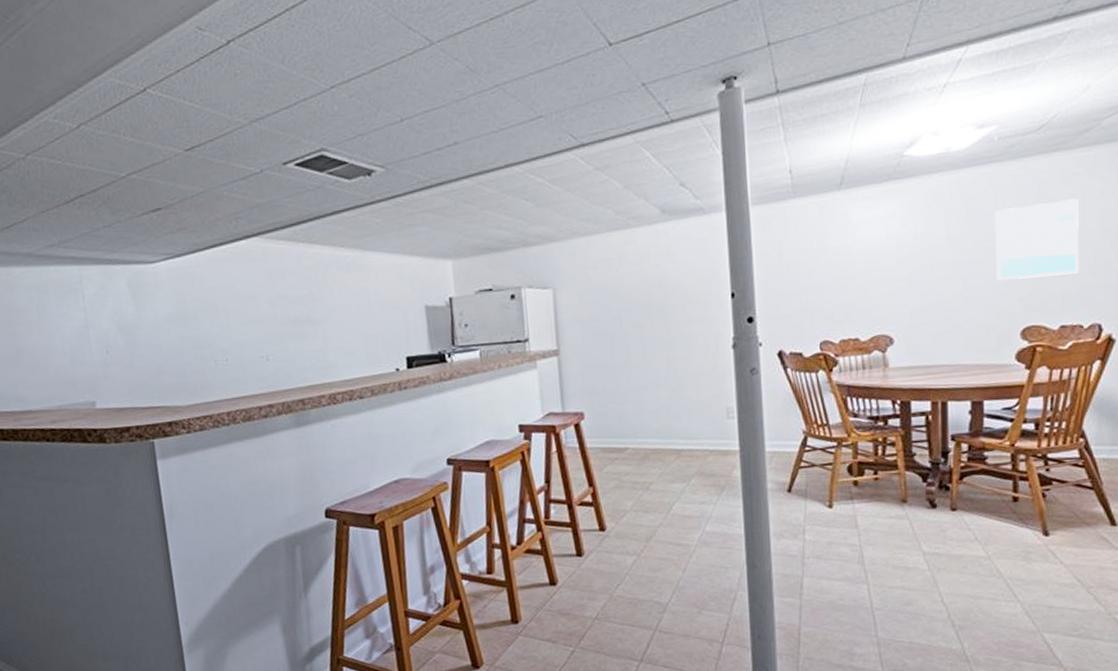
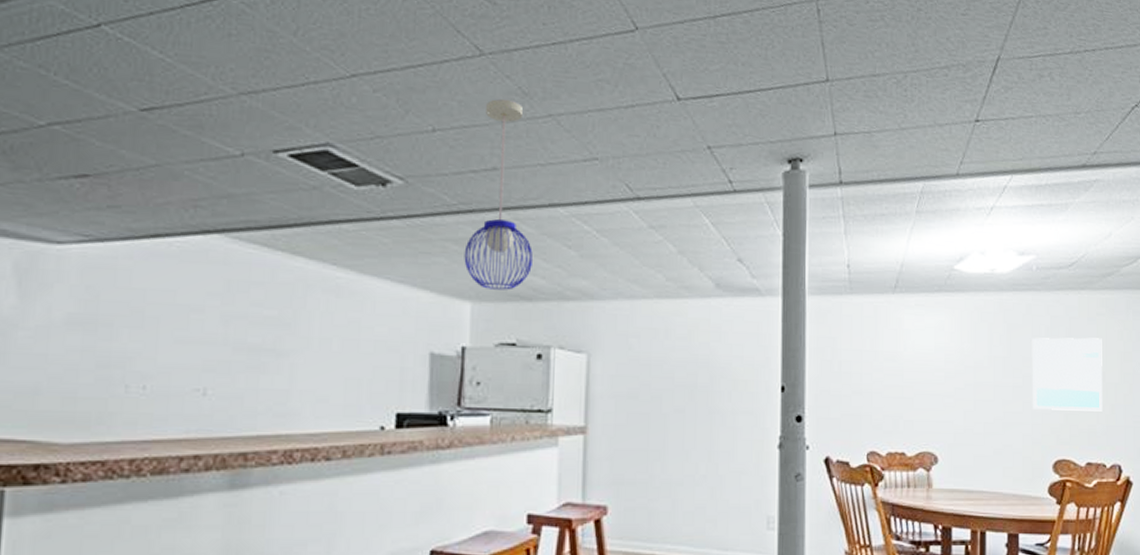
pendant light: none [440,79,497,247] -> present [464,98,533,290]

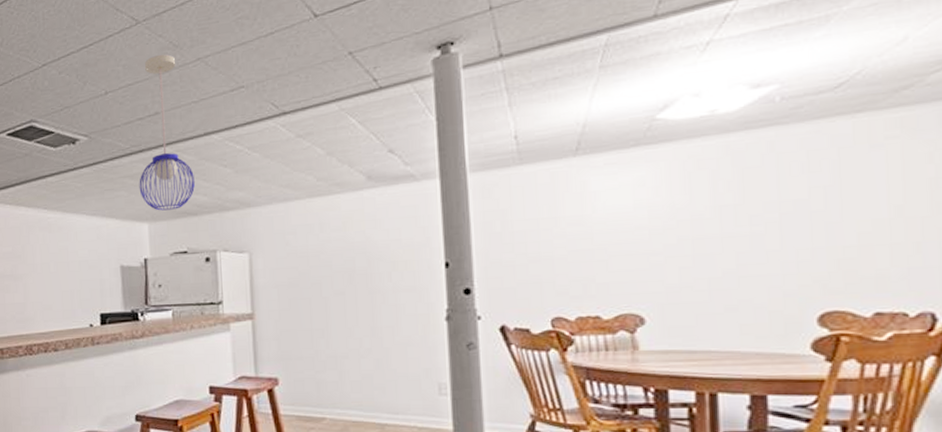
wall art: present [1032,337,1103,412] -> none [777,165,900,258]

